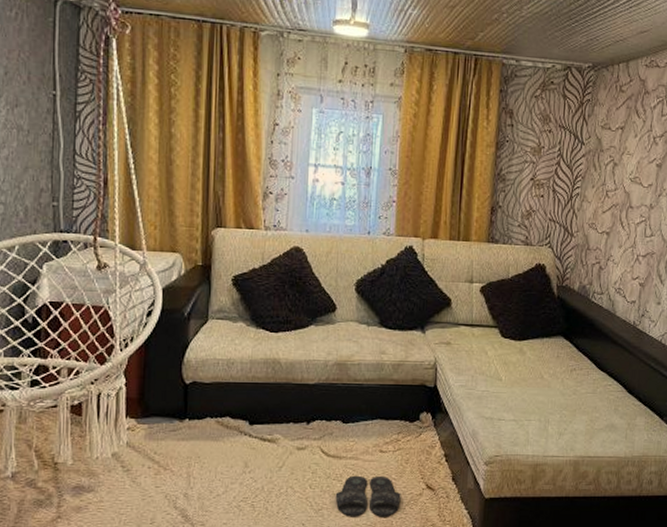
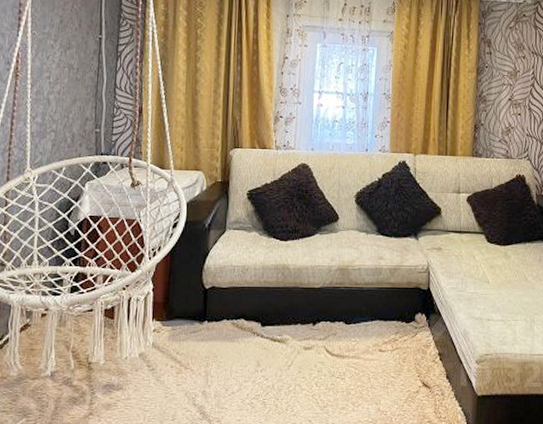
slippers: present [335,475,401,517] -> none [339,373,399,414]

